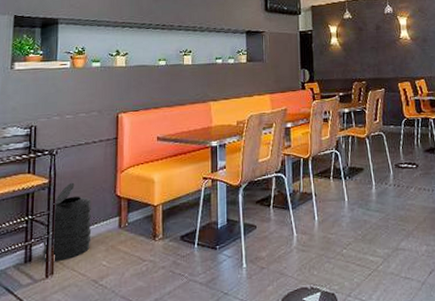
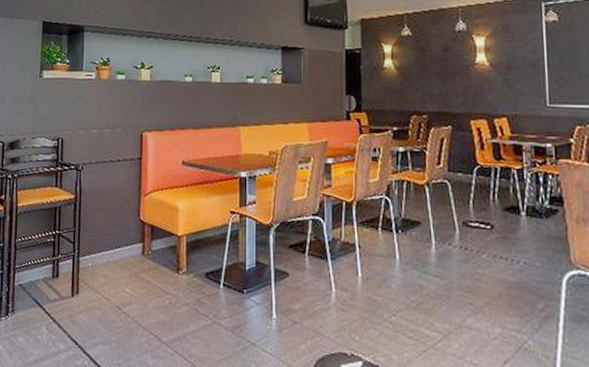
trash can: present [42,182,92,263] -> none [69,201,116,282]

